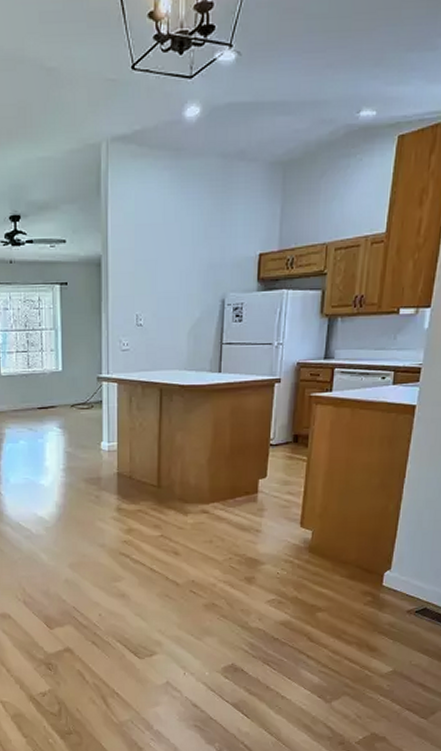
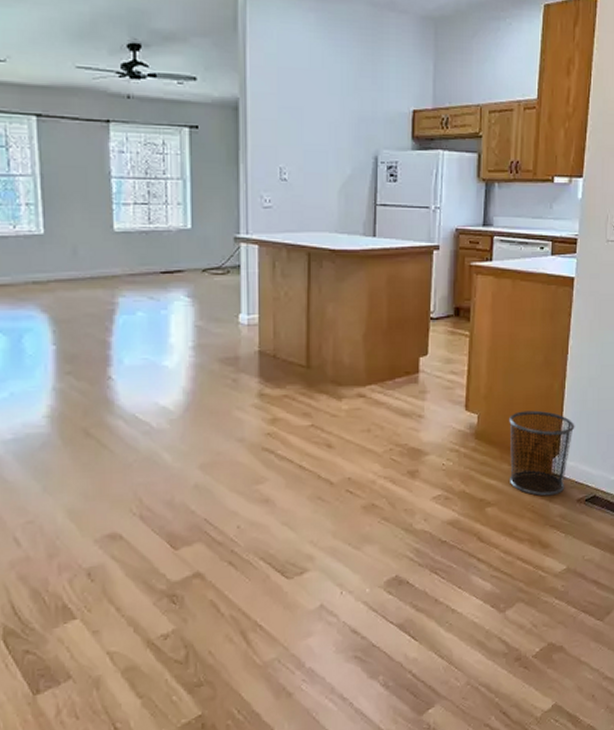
waste bin: none [341,529,409,606] -> present [509,410,575,496]

